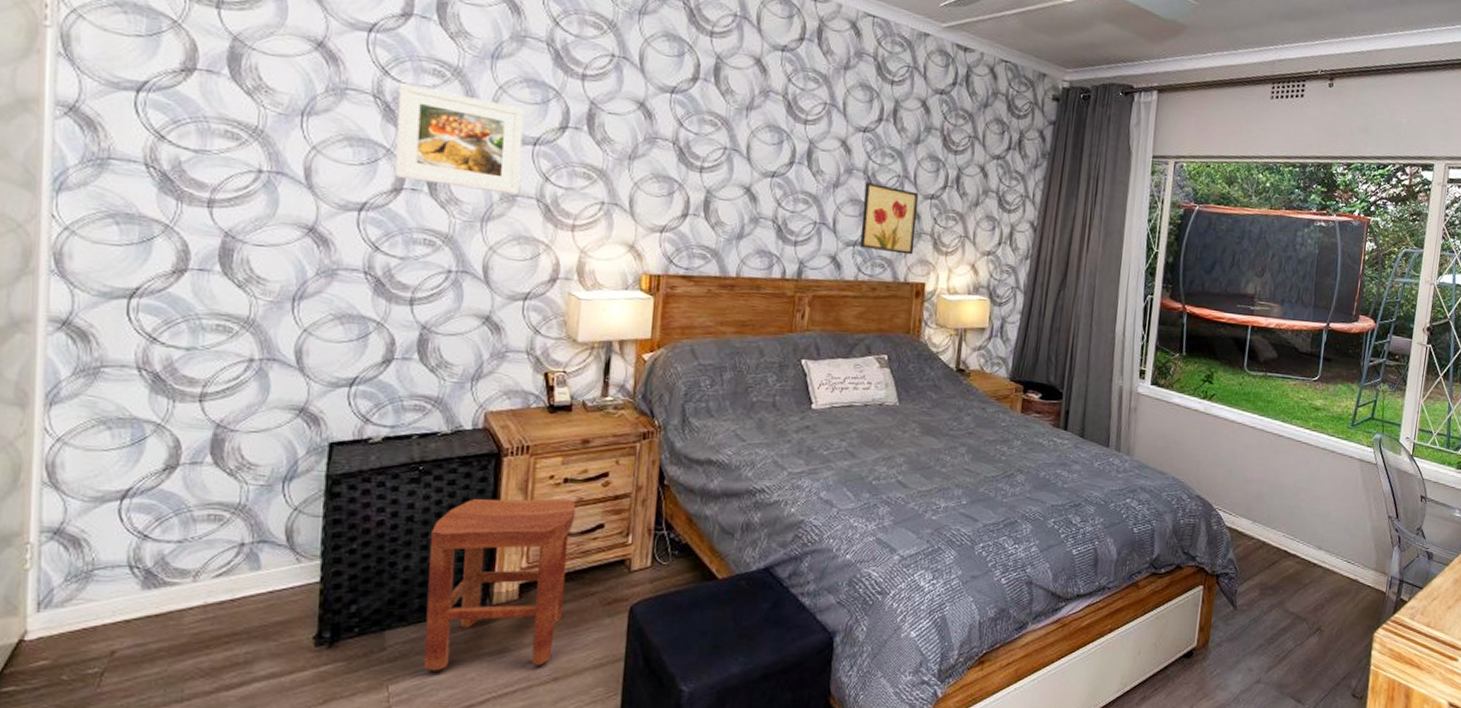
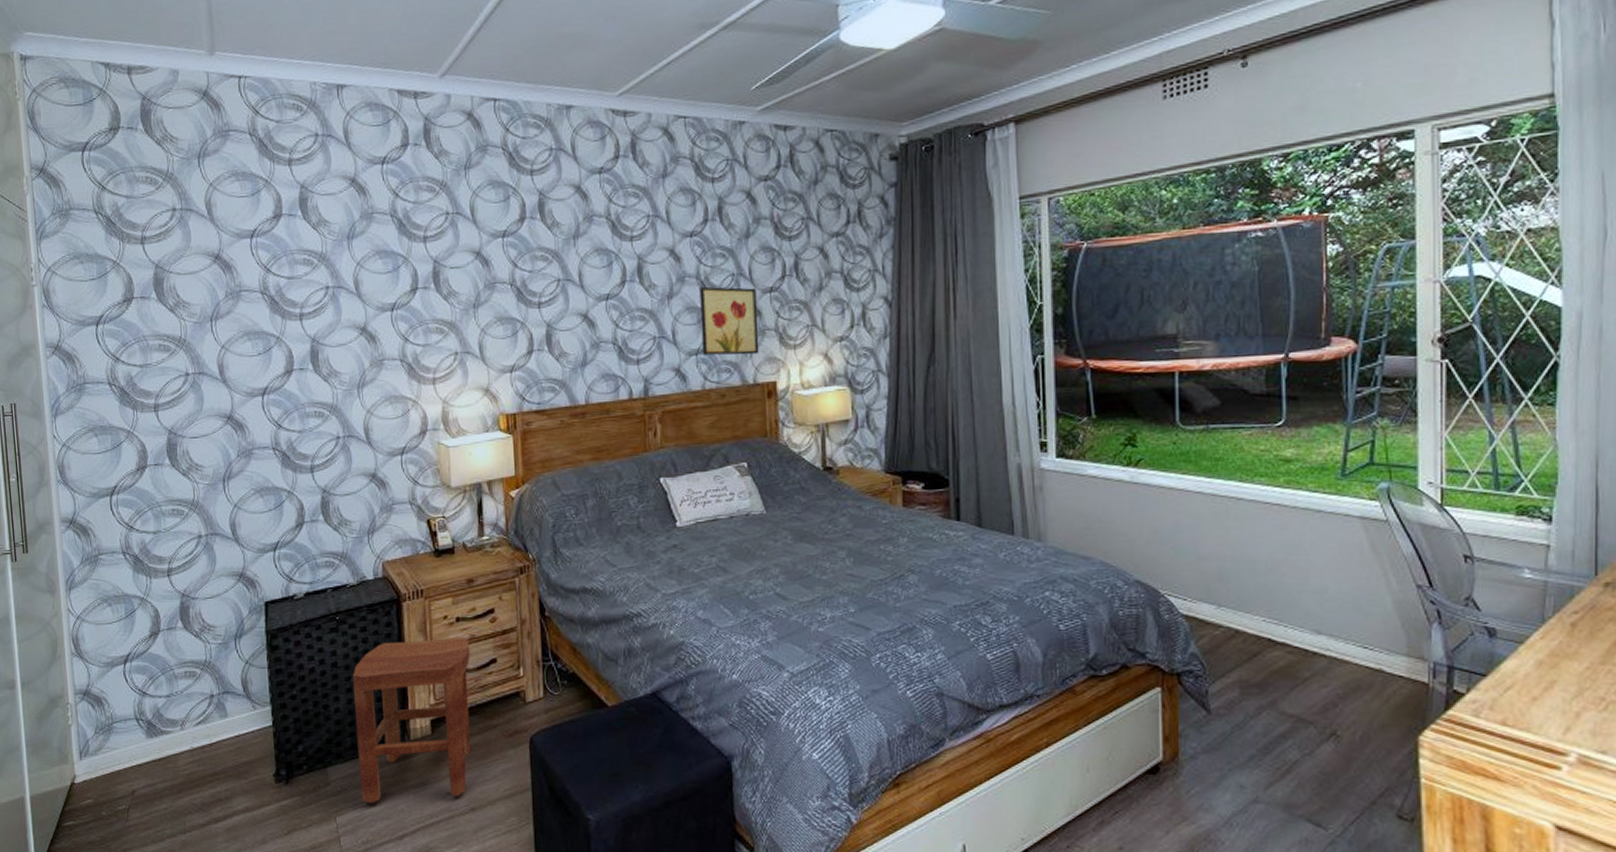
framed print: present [393,82,525,195] -> none [279,275,385,362]

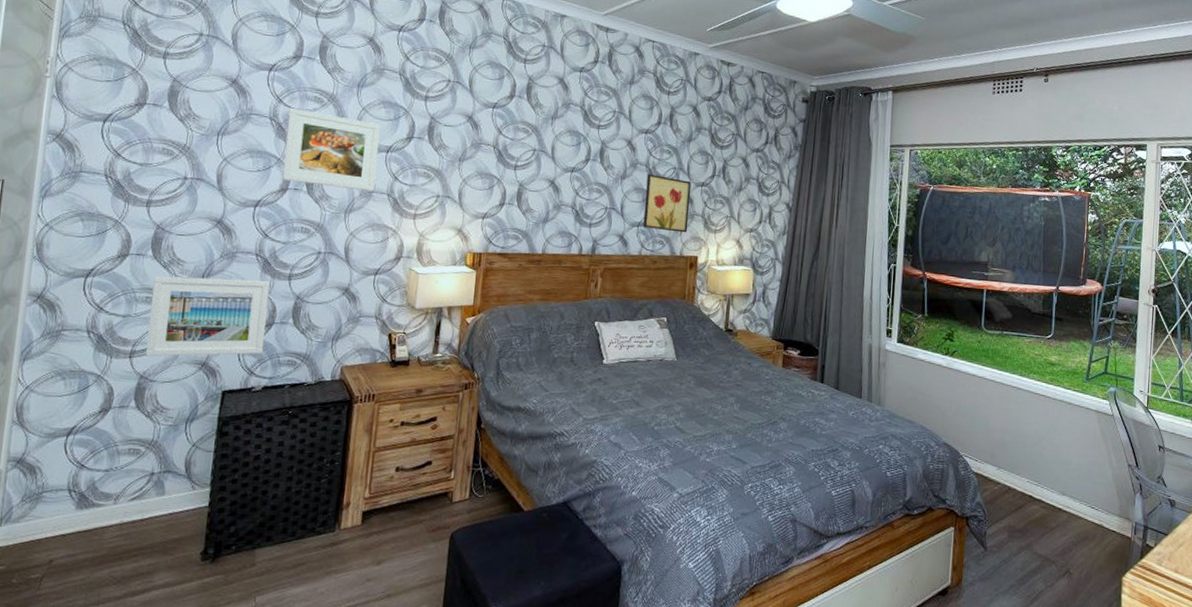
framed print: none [176,476,299,573] -> present [145,276,270,357]
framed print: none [279,275,385,362] -> present [281,107,381,192]
stool: present [353,636,472,803] -> none [283,438,410,585]

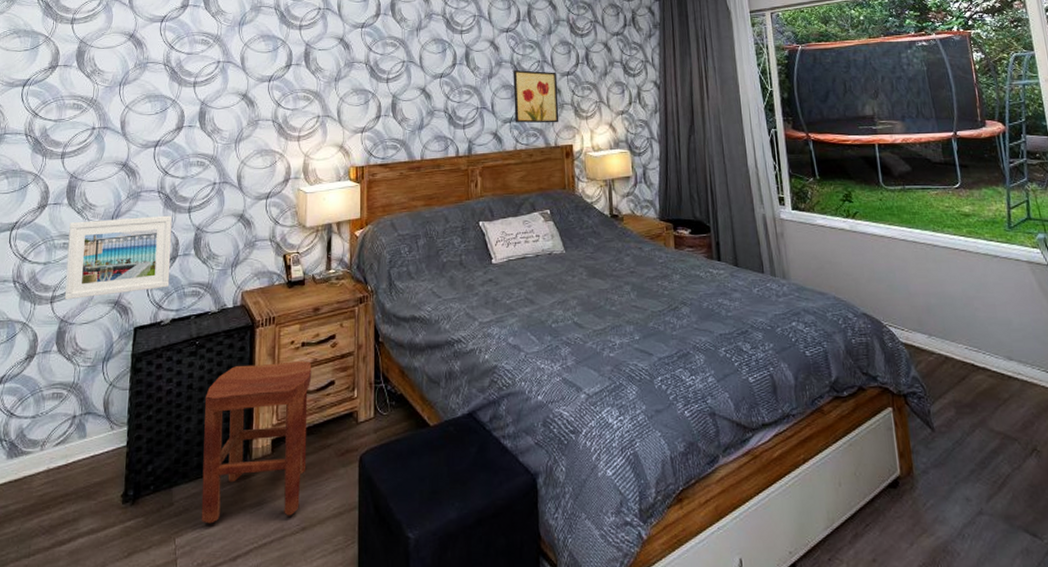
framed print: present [281,107,381,192] -> none [177,52,262,120]
stool: none [283,438,410,585] -> present [201,360,312,524]

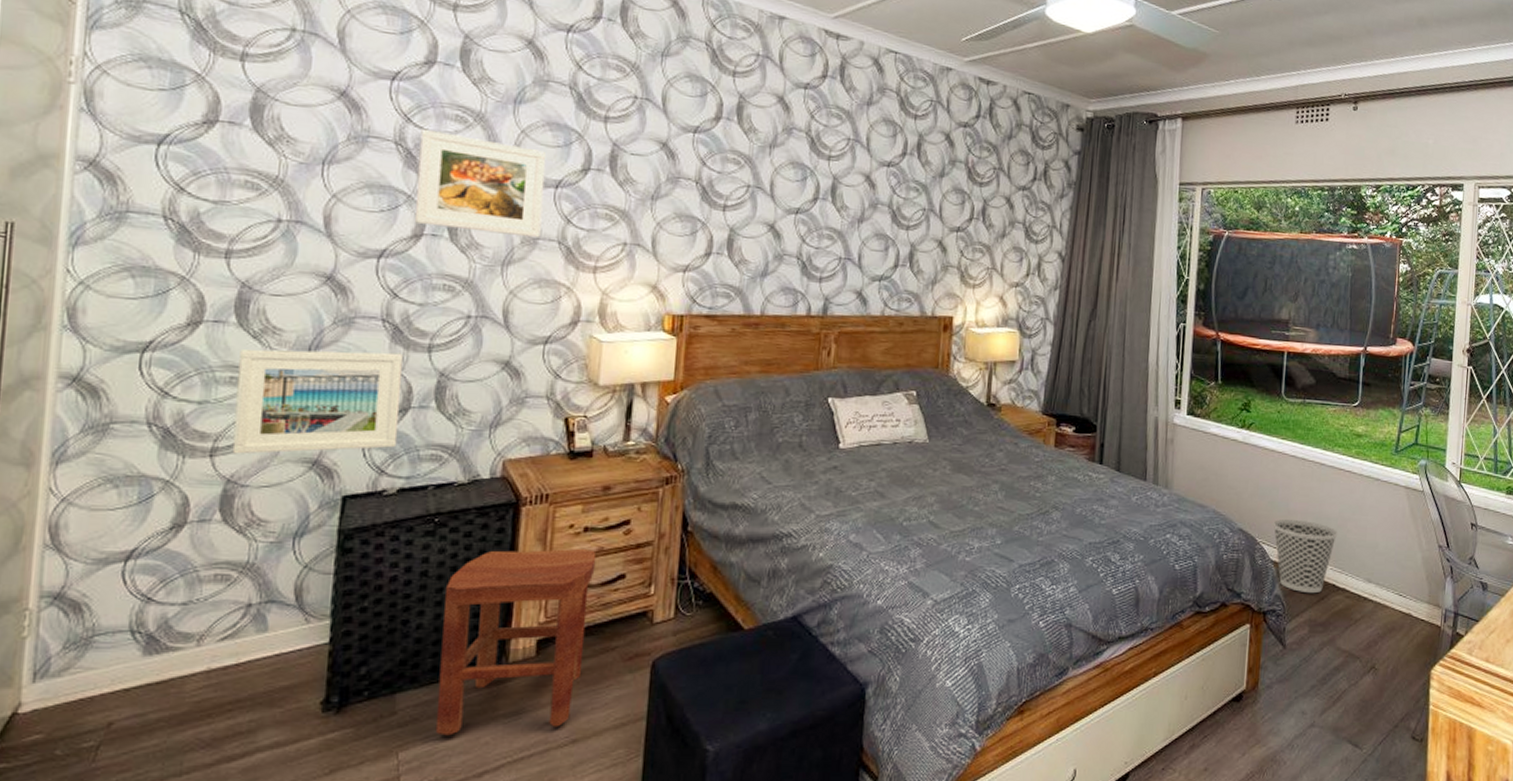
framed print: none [177,52,262,120] -> present [414,128,547,238]
wall art: present [513,69,559,124] -> none [885,216,944,288]
wastebasket: none [896,301,966,374] -> present [1273,519,1338,594]

